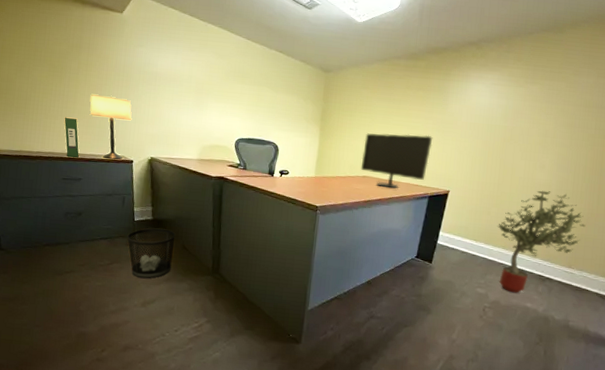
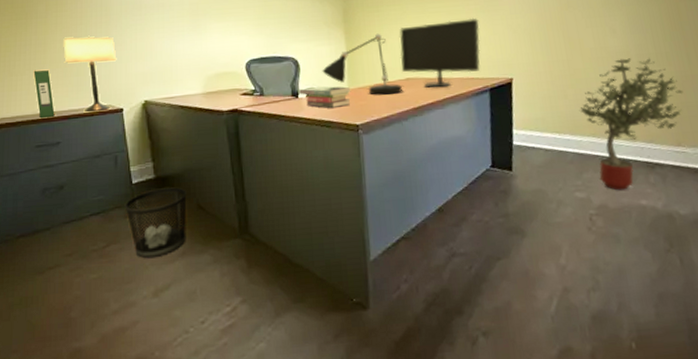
books: none [274,169,317,190] -> present [298,86,351,109]
desk lamp: none [296,134,359,187] -> present [322,33,403,95]

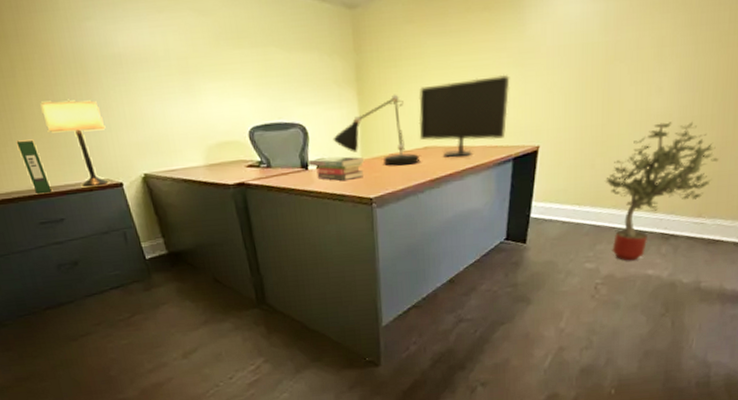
waste bin: present [124,187,187,258] -> none [142,262,207,327]

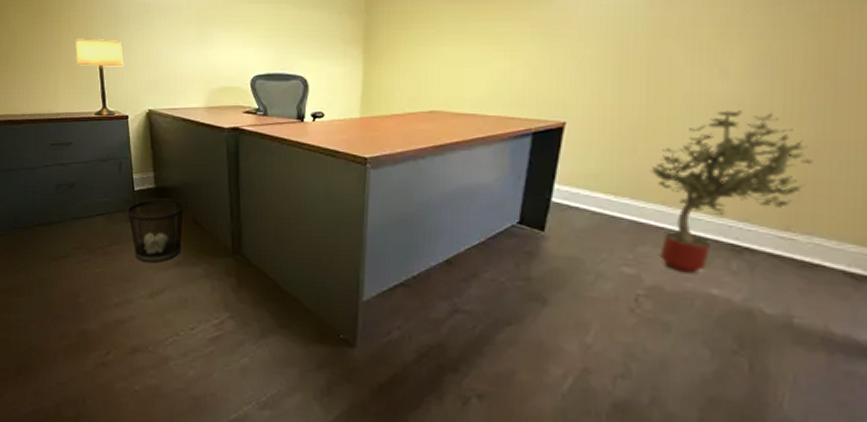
binder: present [16,140,52,195] -> none [49,70,68,118]
waste bin: none [142,262,207,327] -> present [127,198,184,263]
books: present [307,156,365,182] -> none [304,110,364,137]
desk lamp: present [333,94,421,166] -> none [333,55,424,128]
computer monitor: present [418,74,510,158] -> none [425,43,533,126]

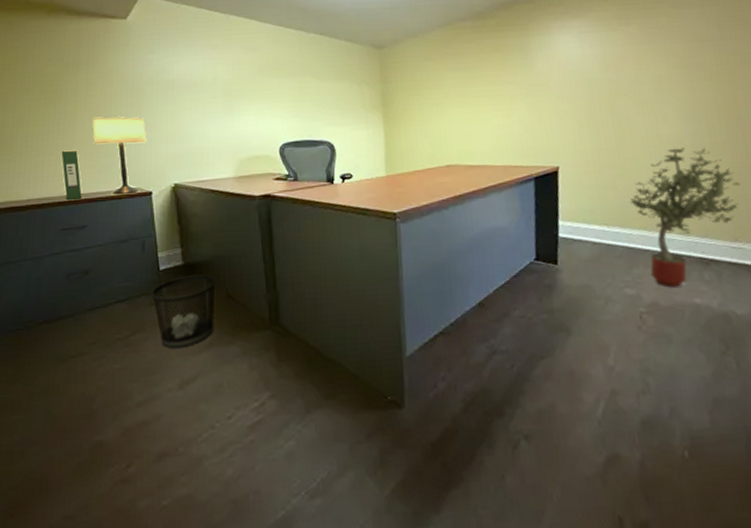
binder: none [49,70,68,118] -> present [61,150,82,201]

